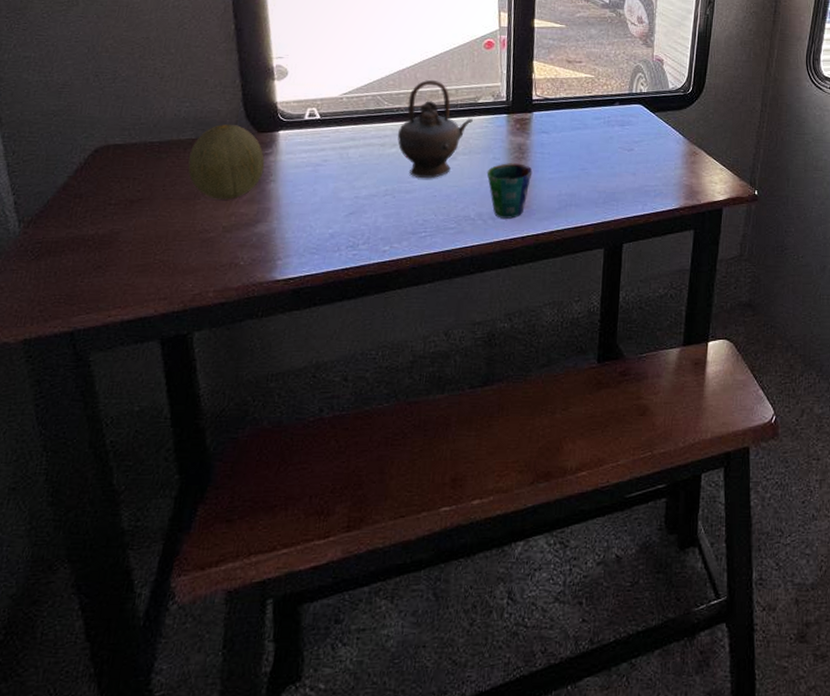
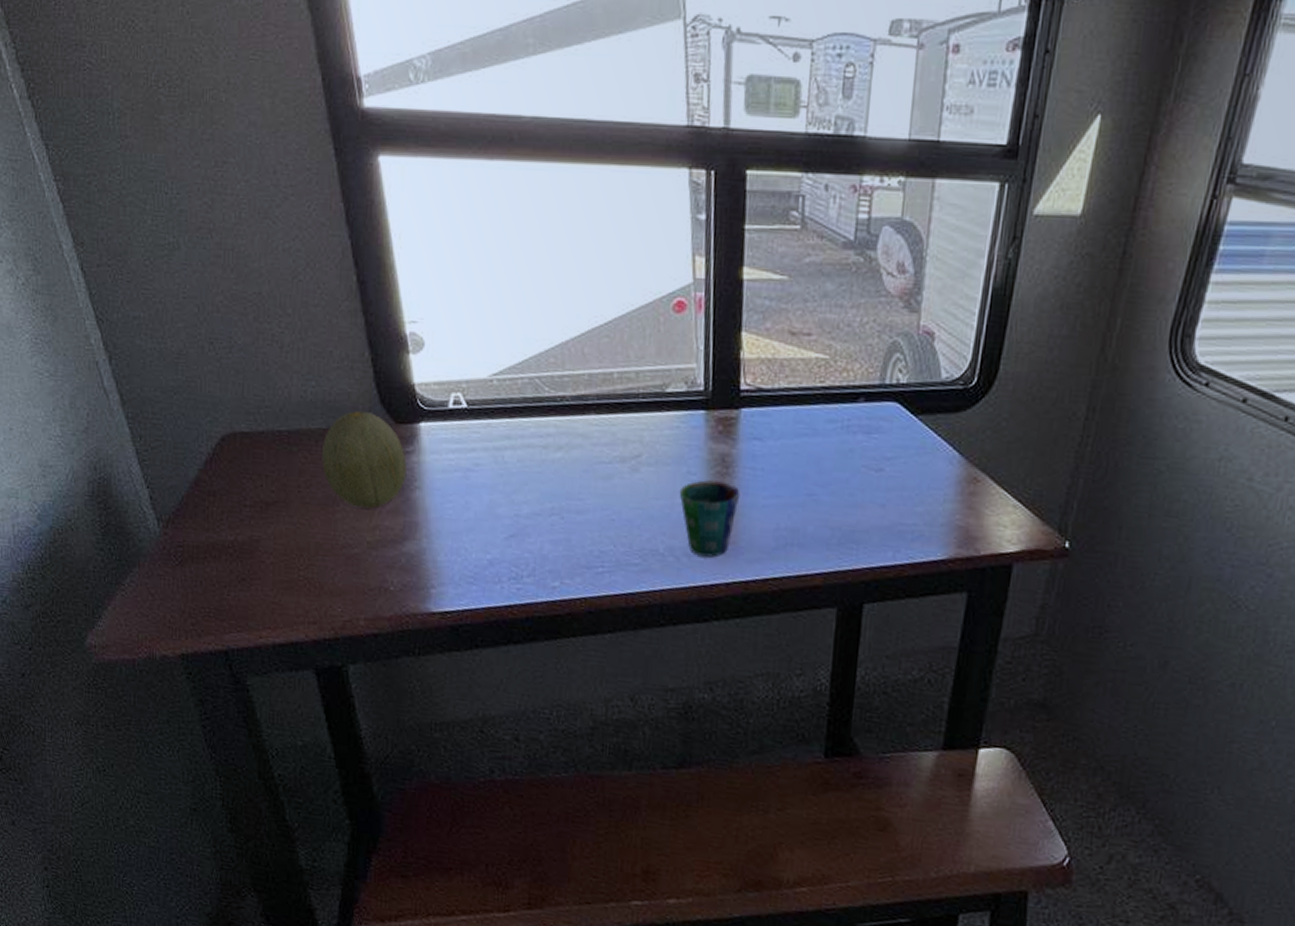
teapot: present [397,79,473,179] -> none [562,356,659,496]

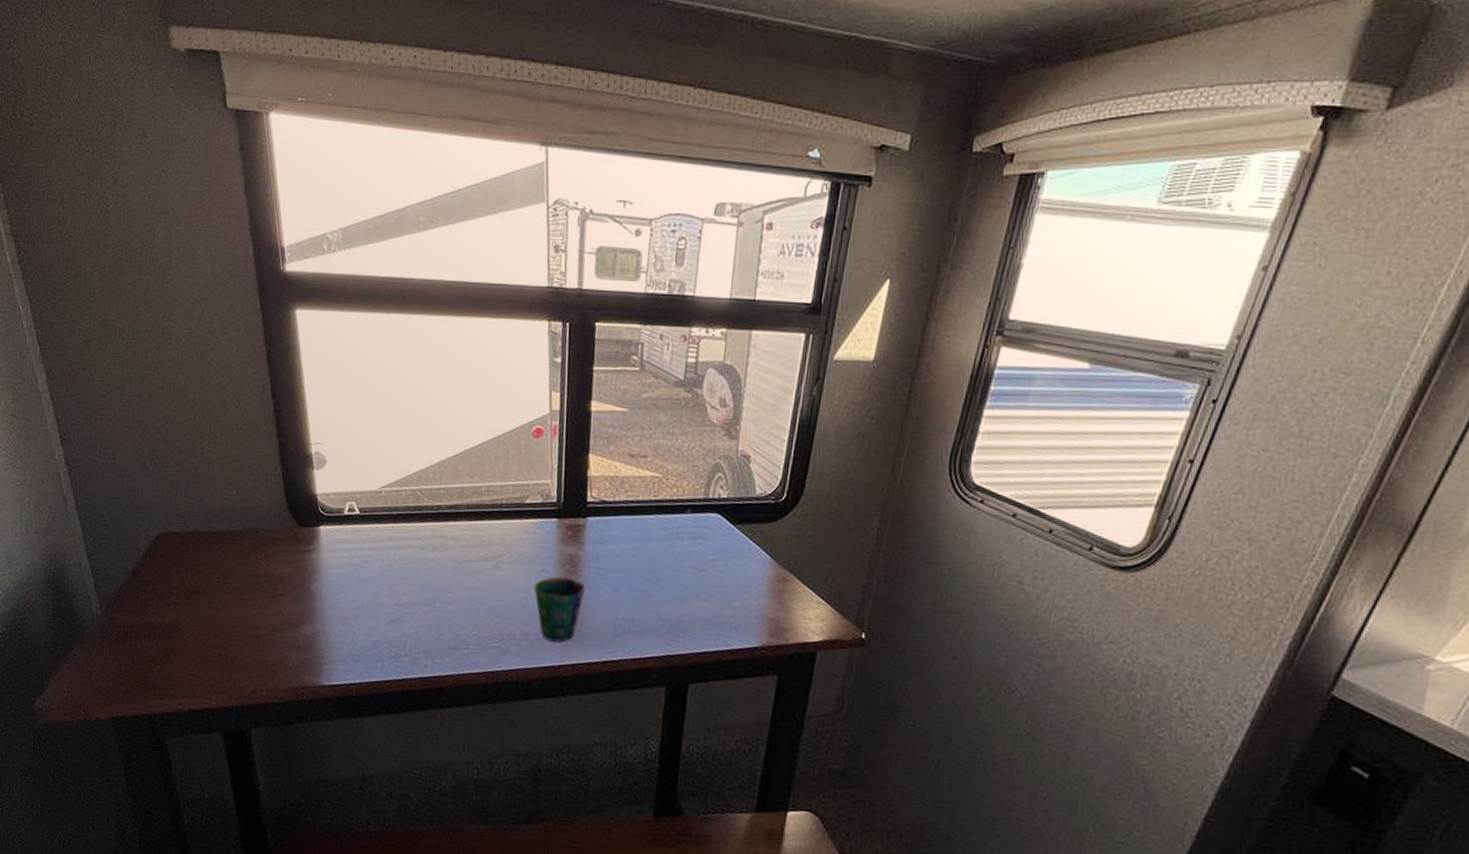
fruit: present [322,410,407,509] -> none [238,515,308,597]

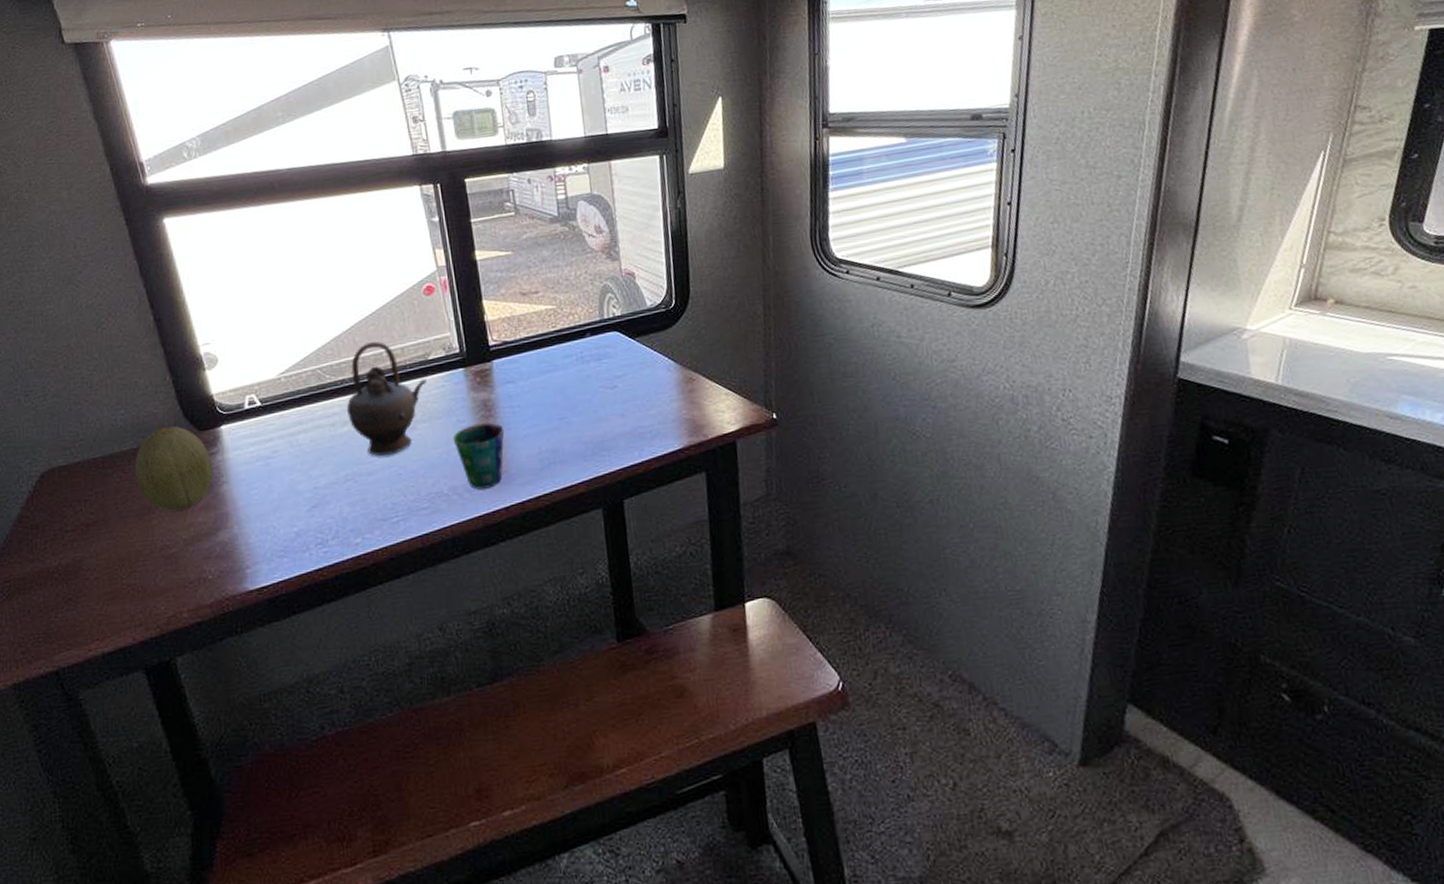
fruit: none [238,515,308,597] -> present [135,426,214,511]
teapot: none [438,473,519,589] -> present [346,341,426,457]

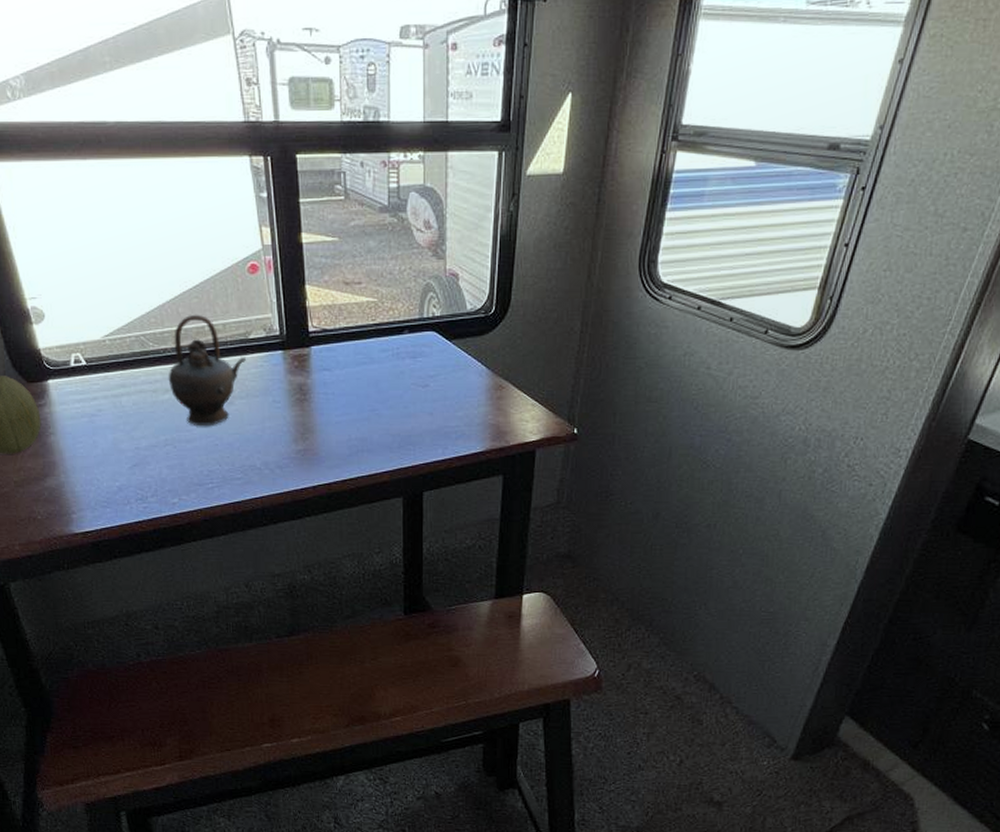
cup: present [452,423,505,490] -> none [268,406,317,467]

